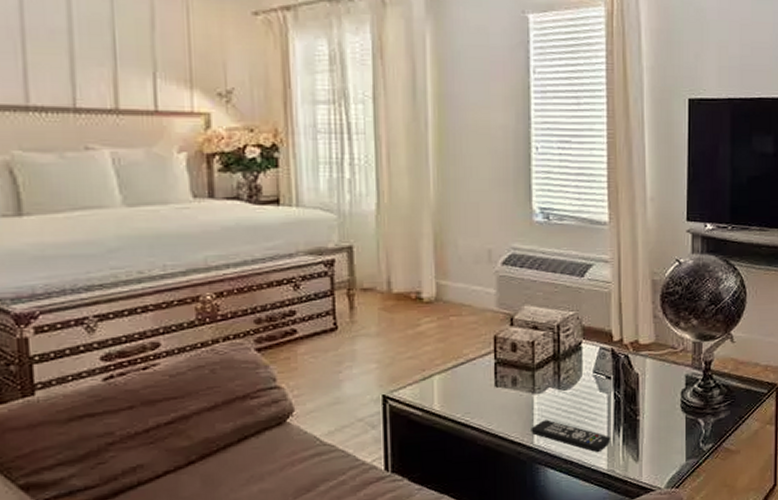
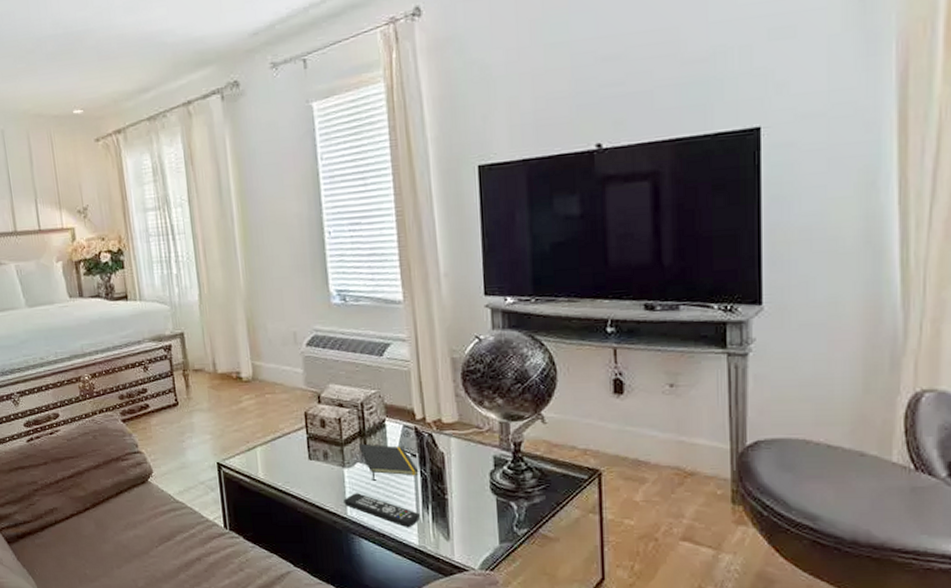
notepad: none [552,367,613,406] -> present [359,443,419,481]

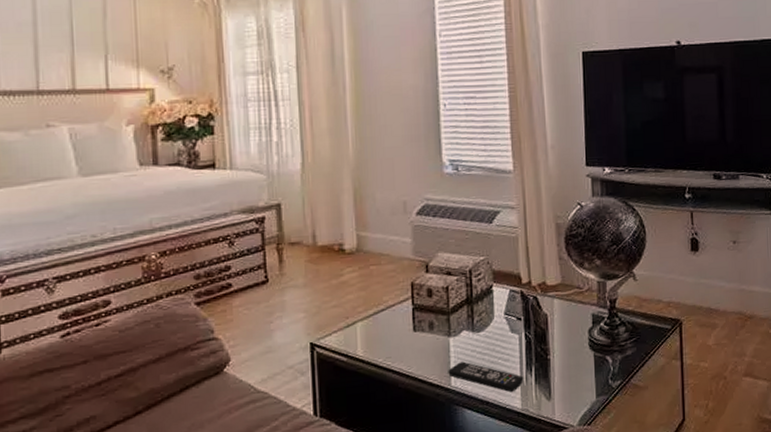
notepad: present [359,443,419,481] -> none [466,311,524,348]

